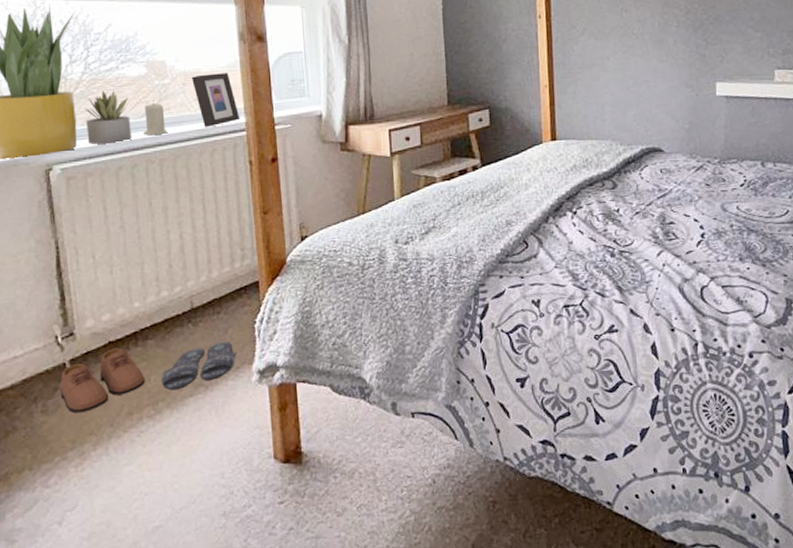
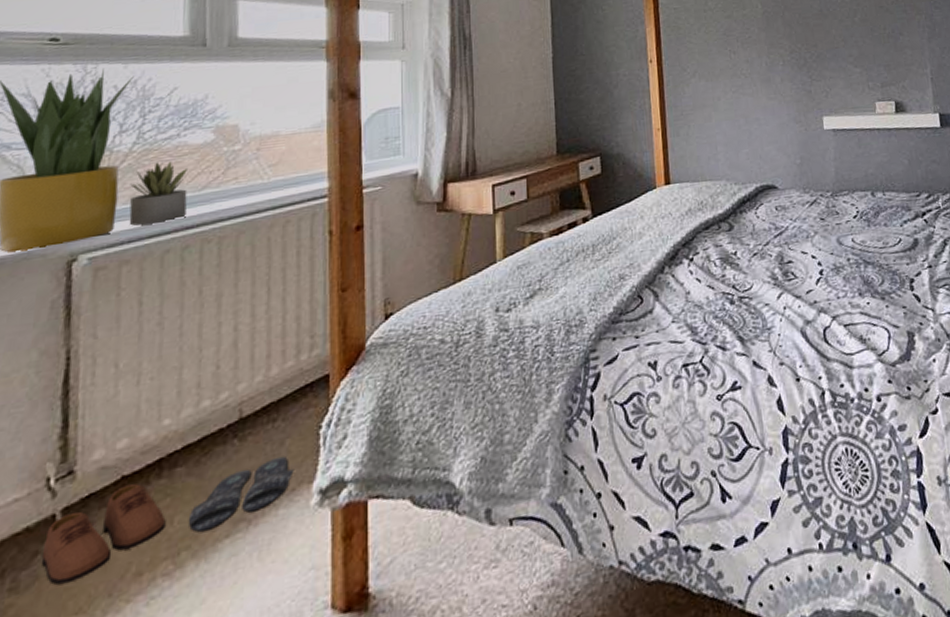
candle: present [143,103,168,136] -> none [202,172,233,211]
picture frame: present [191,73,240,128] -> none [267,134,323,197]

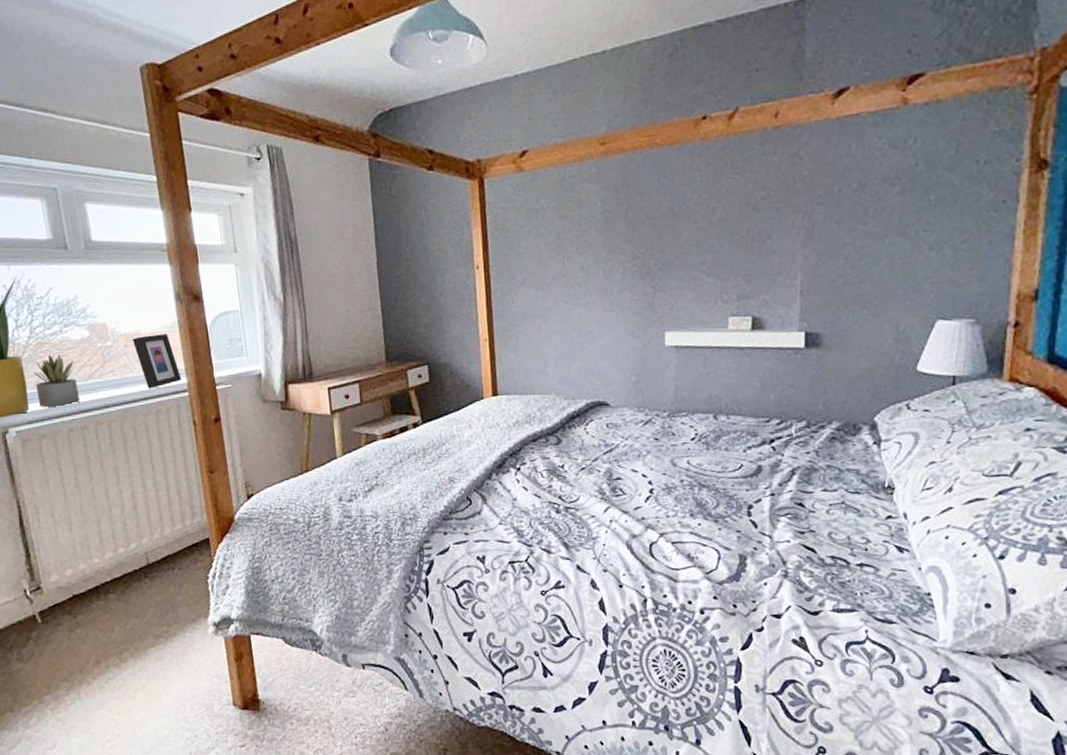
shoe: present [41,483,166,586] -> none [32,602,109,661]
slippers: present [188,456,294,532] -> none [123,595,193,640]
picture frame: none [267,134,323,197] -> present [132,334,182,389]

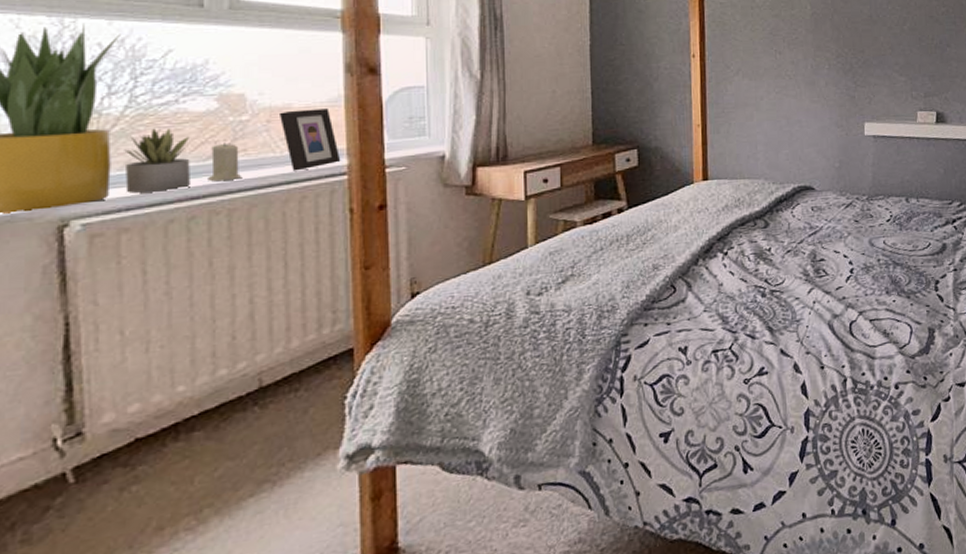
candle: none [89,365,114,398] -> present [208,143,242,182]

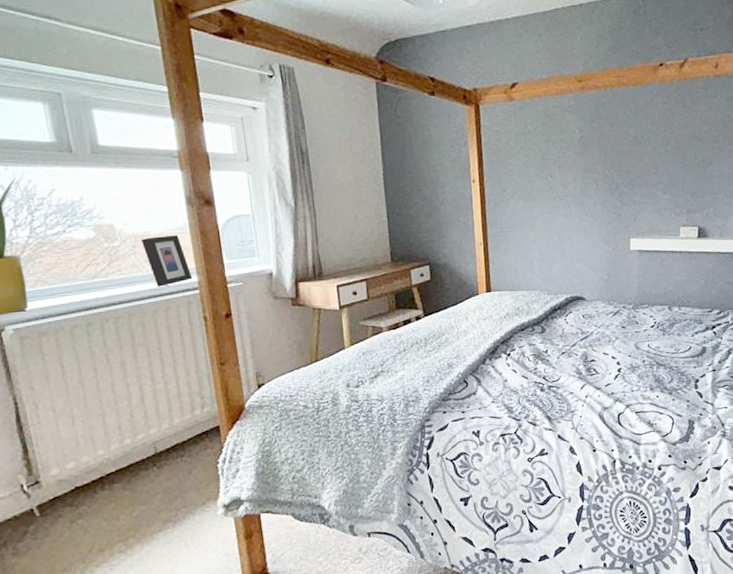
succulent plant: present [124,127,190,193] -> none [33,253,84,305]
candle: present [208,143,242,182] -> none [95,264,121,296]

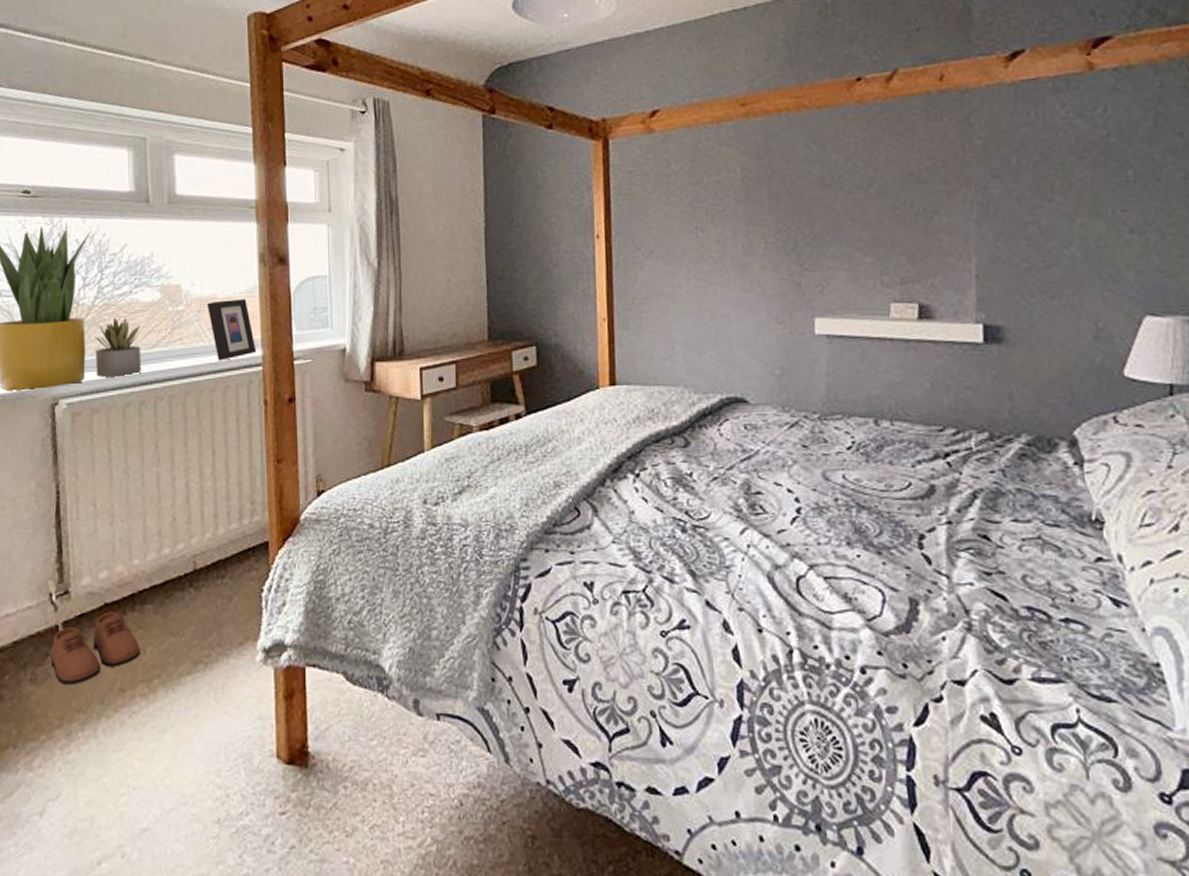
shoe: none [29,493,114,554] -> present [51,612,140,685]
succulent plant: none [33,253,84,305] -> present [95,317,141,377]

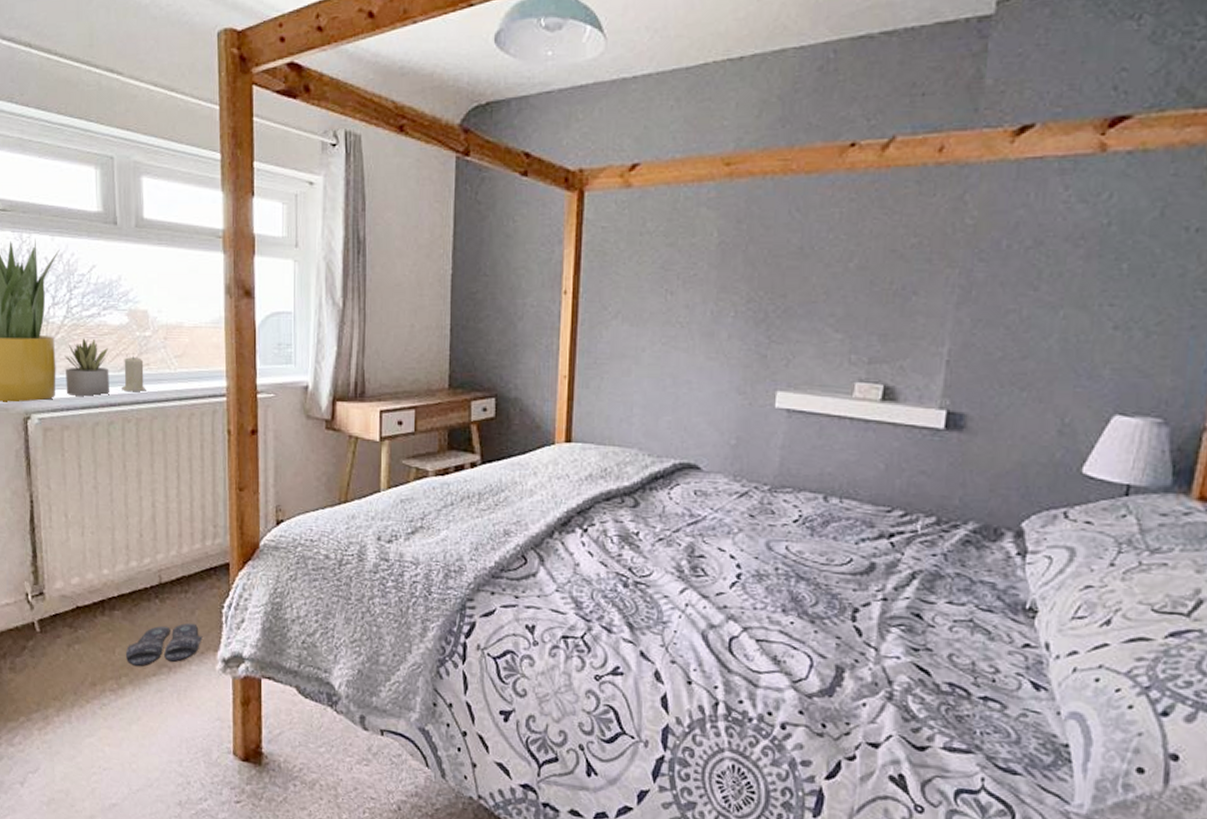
shoe: present [51,612,140,685] -> none [28,614,110,676]
candle: none [154,332,179,369] -> present [122,356,146,392]
slippers: none [157,611,241,665] -> present [125,622,203,666]
picture frame: present [206,299,257,361] -> none [173,329,221,389]

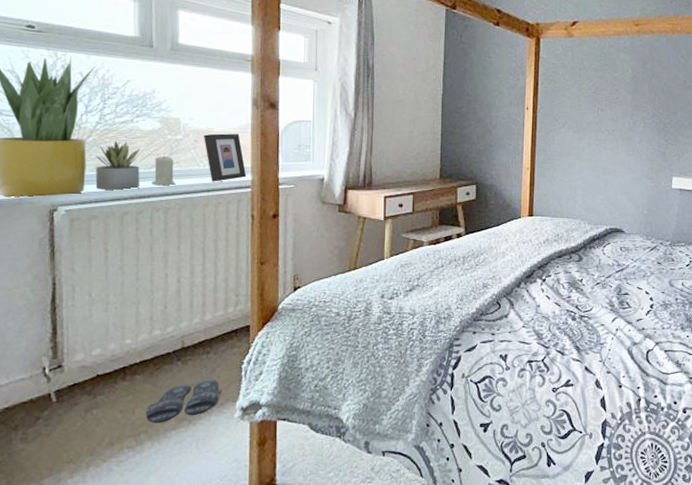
picture frame: none [173,329,221,389] -> present [203,133,247,182]

